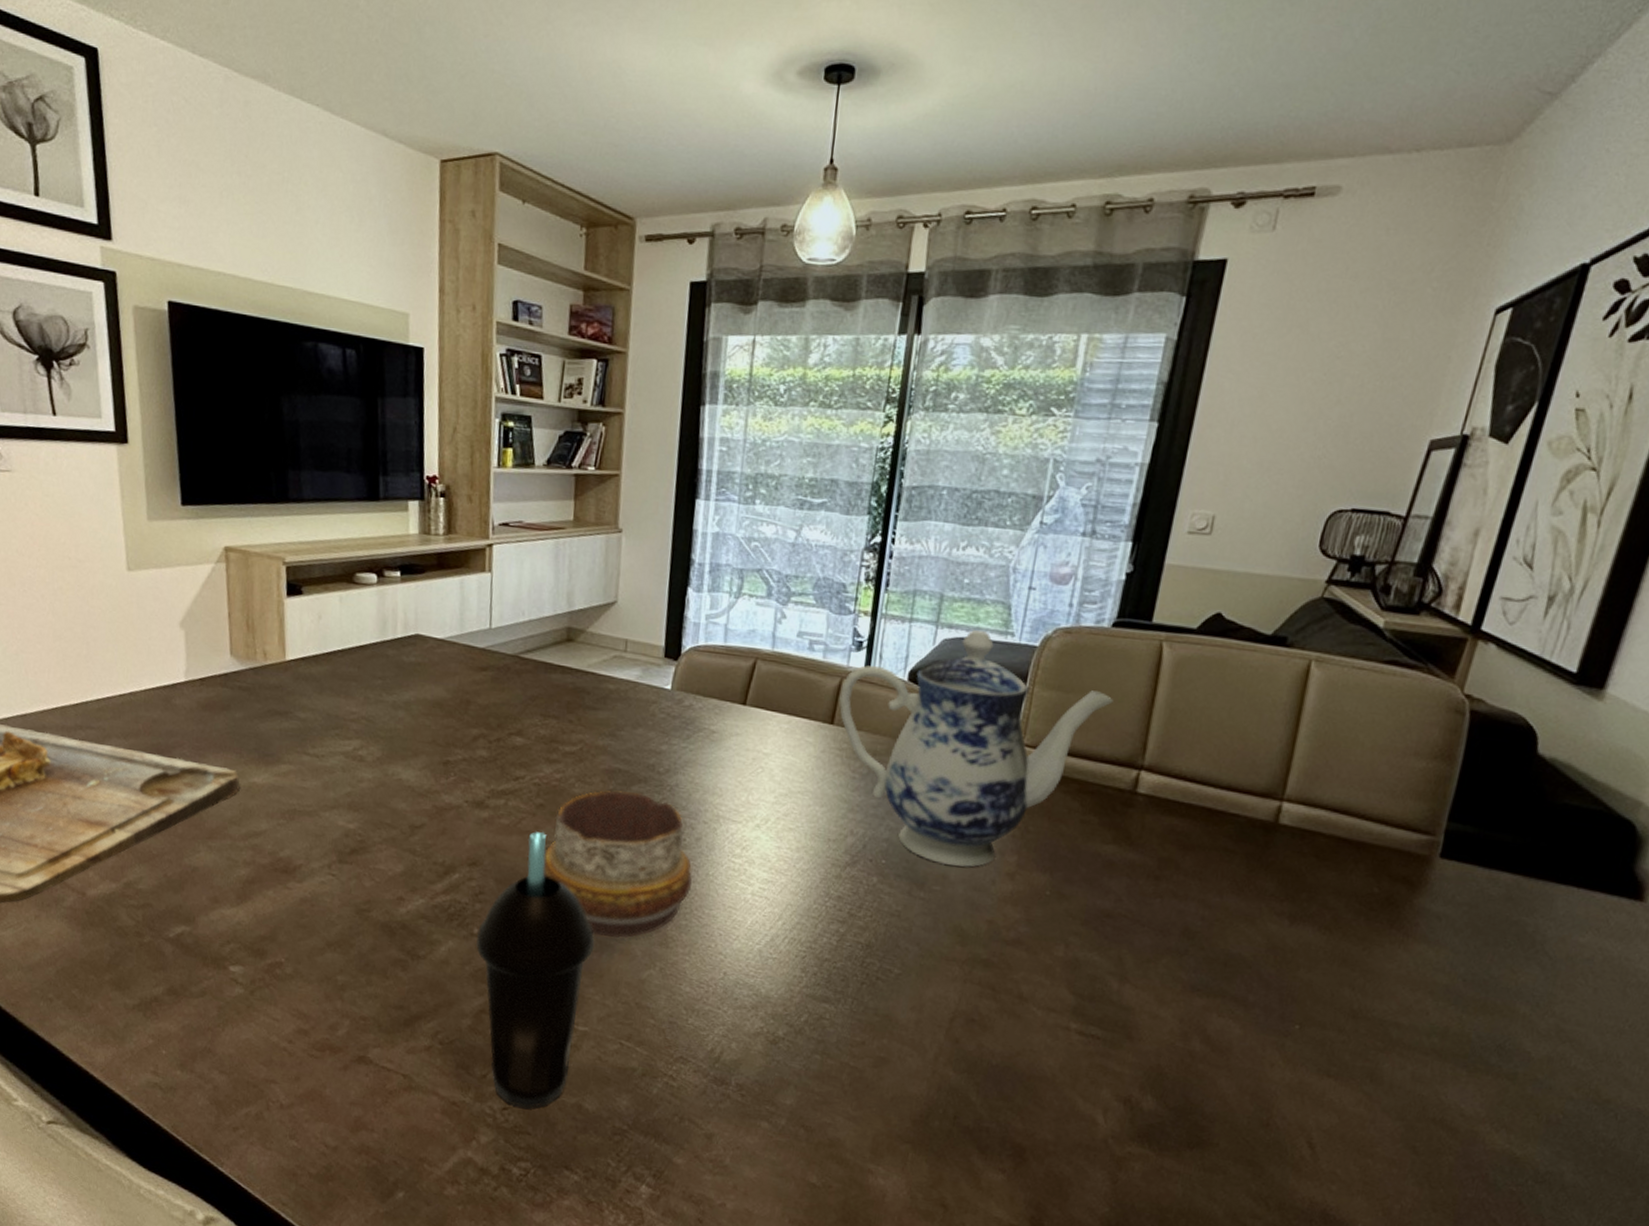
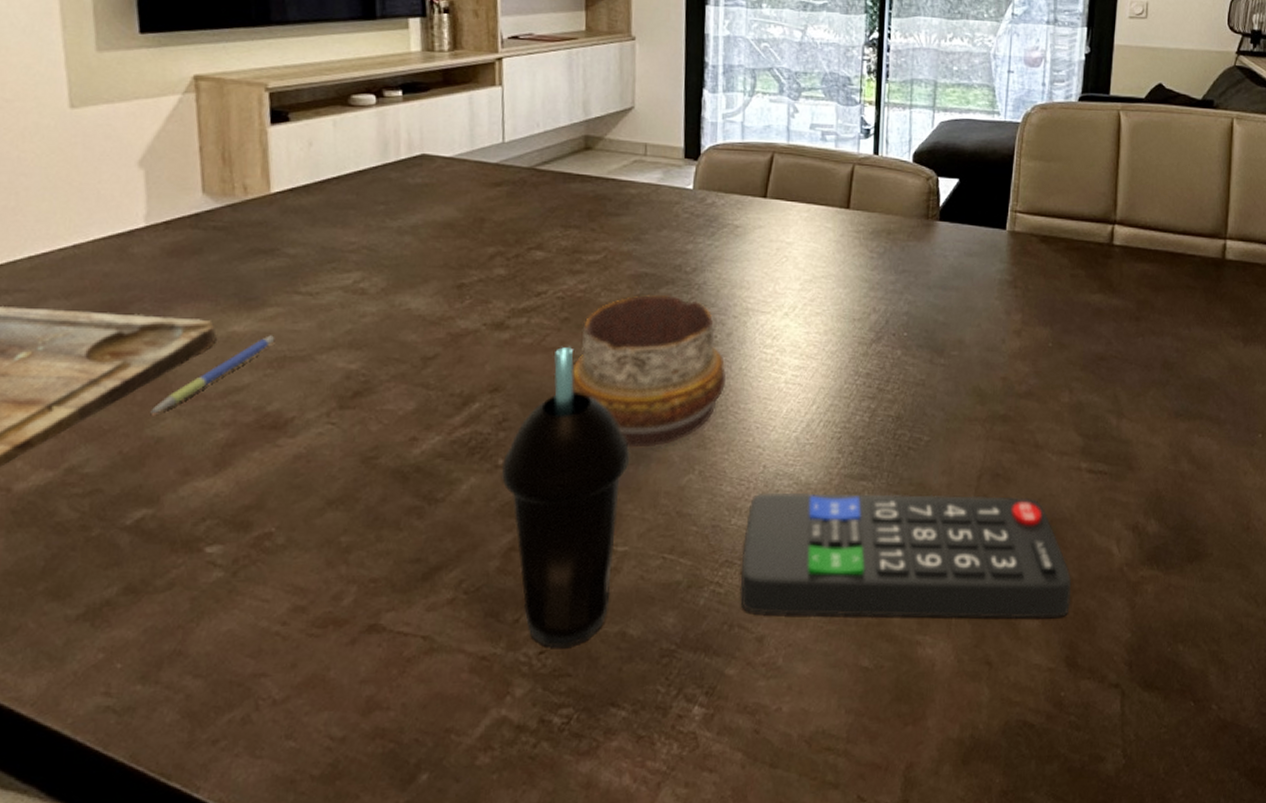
pen: none [188,789,287,847] -> present [150,335,275,414]
remote control: none [693,998,1046,1176] -> present [740,492,1071,619]
teapot: present [839,630,1114,867] -> none [853,112,1086,330]

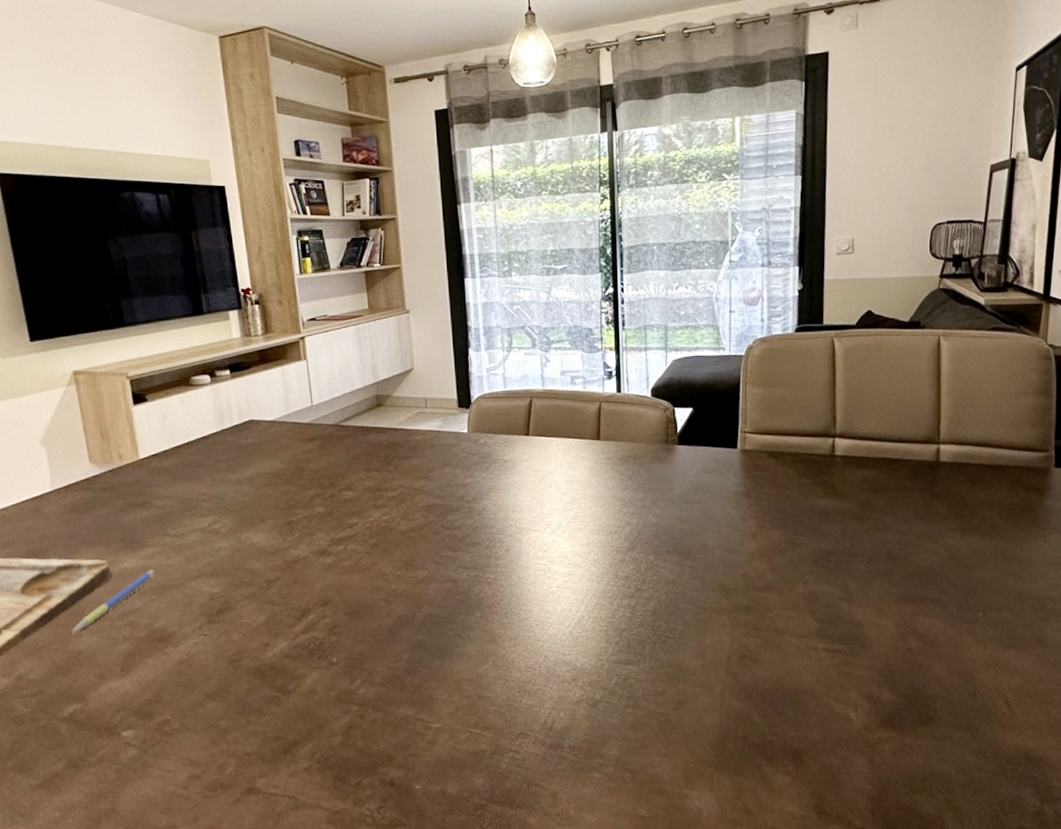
cup: present [500,346,631,648] -> none [335,566,436,804]
decorative bowl: present [571,294,726,448] -> none [383,520,509,645]
remote control: present [740,492,1071,619] -> none [533,674,817,775]

